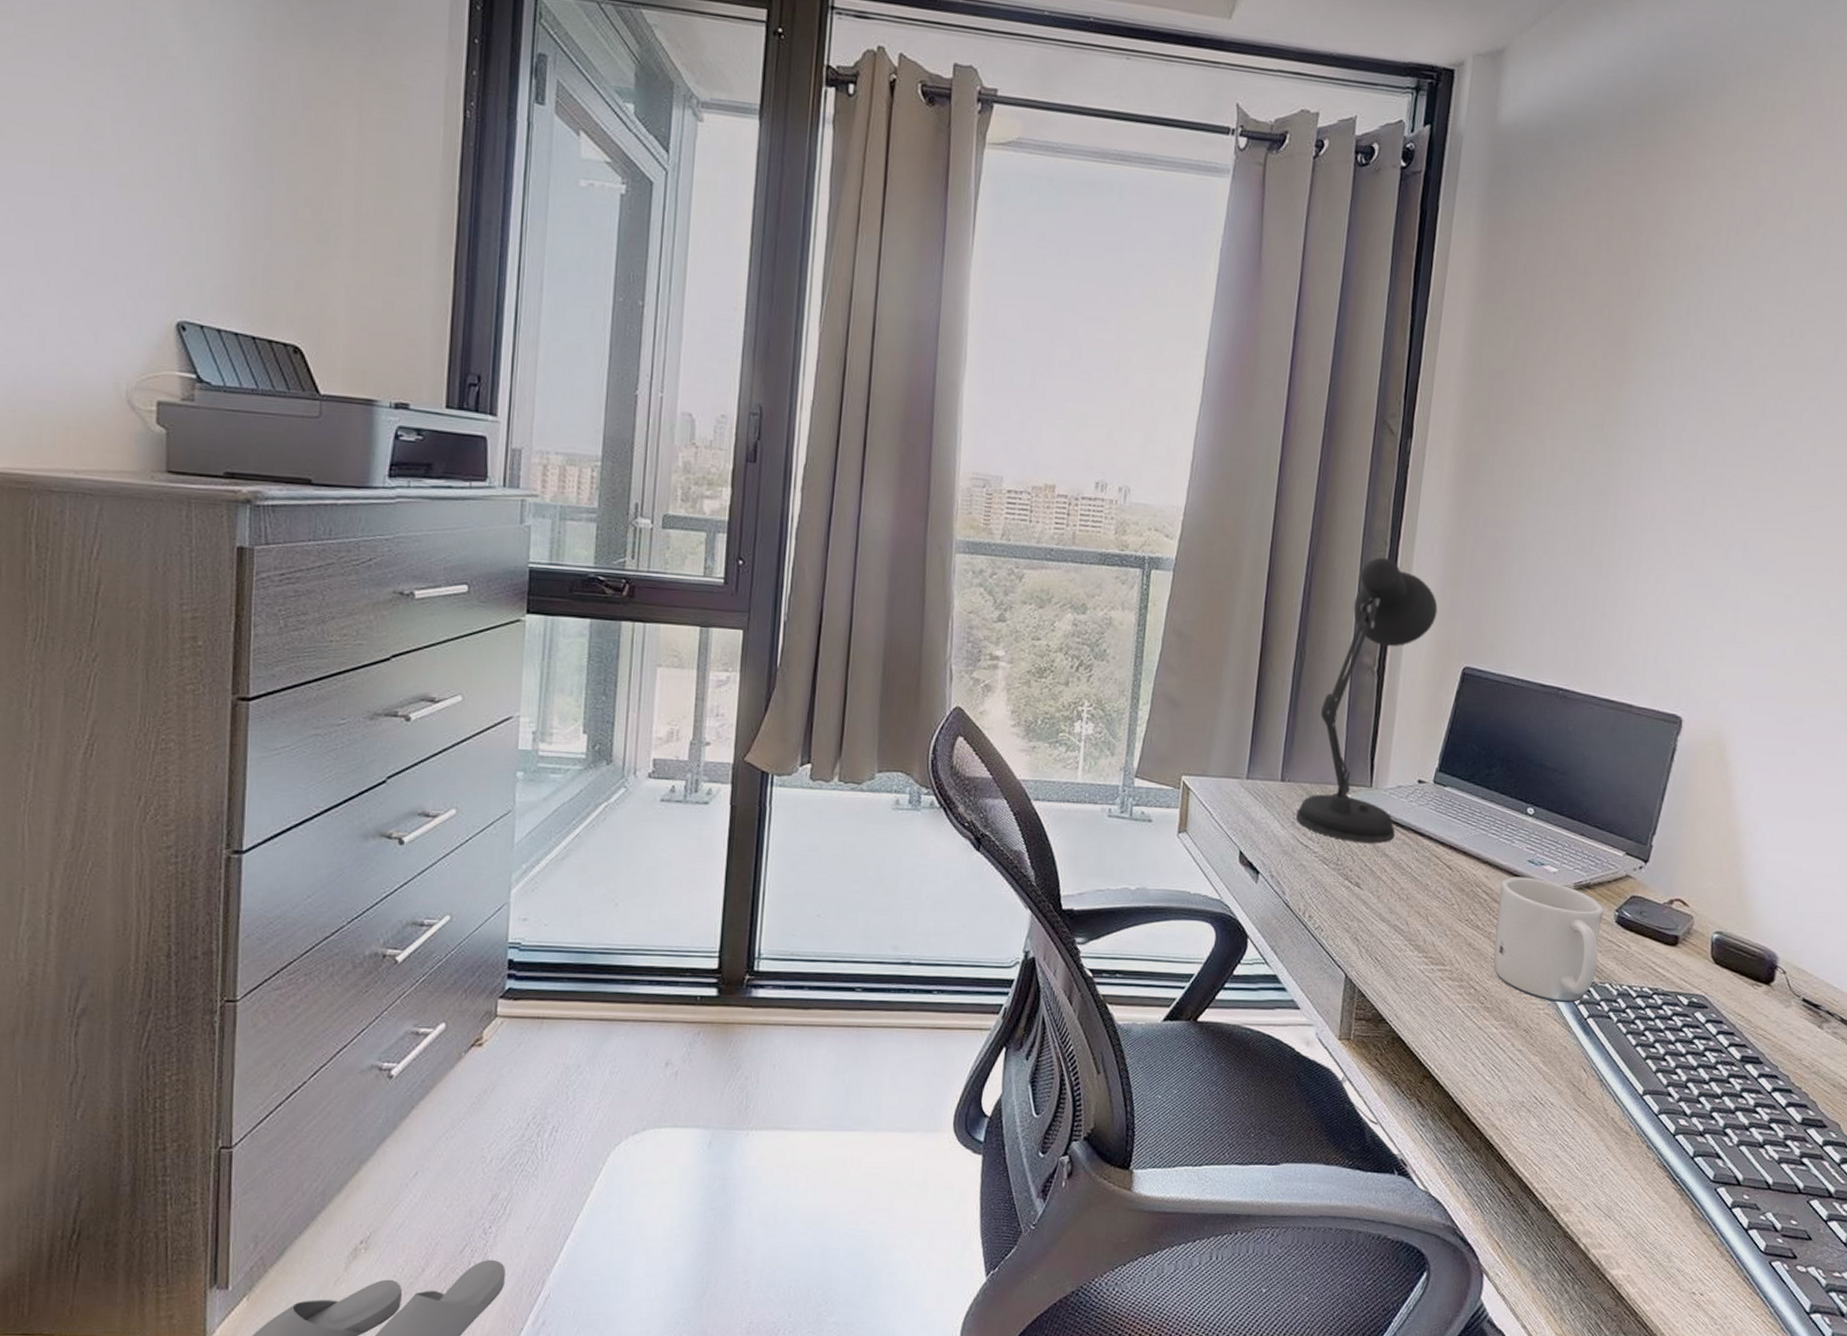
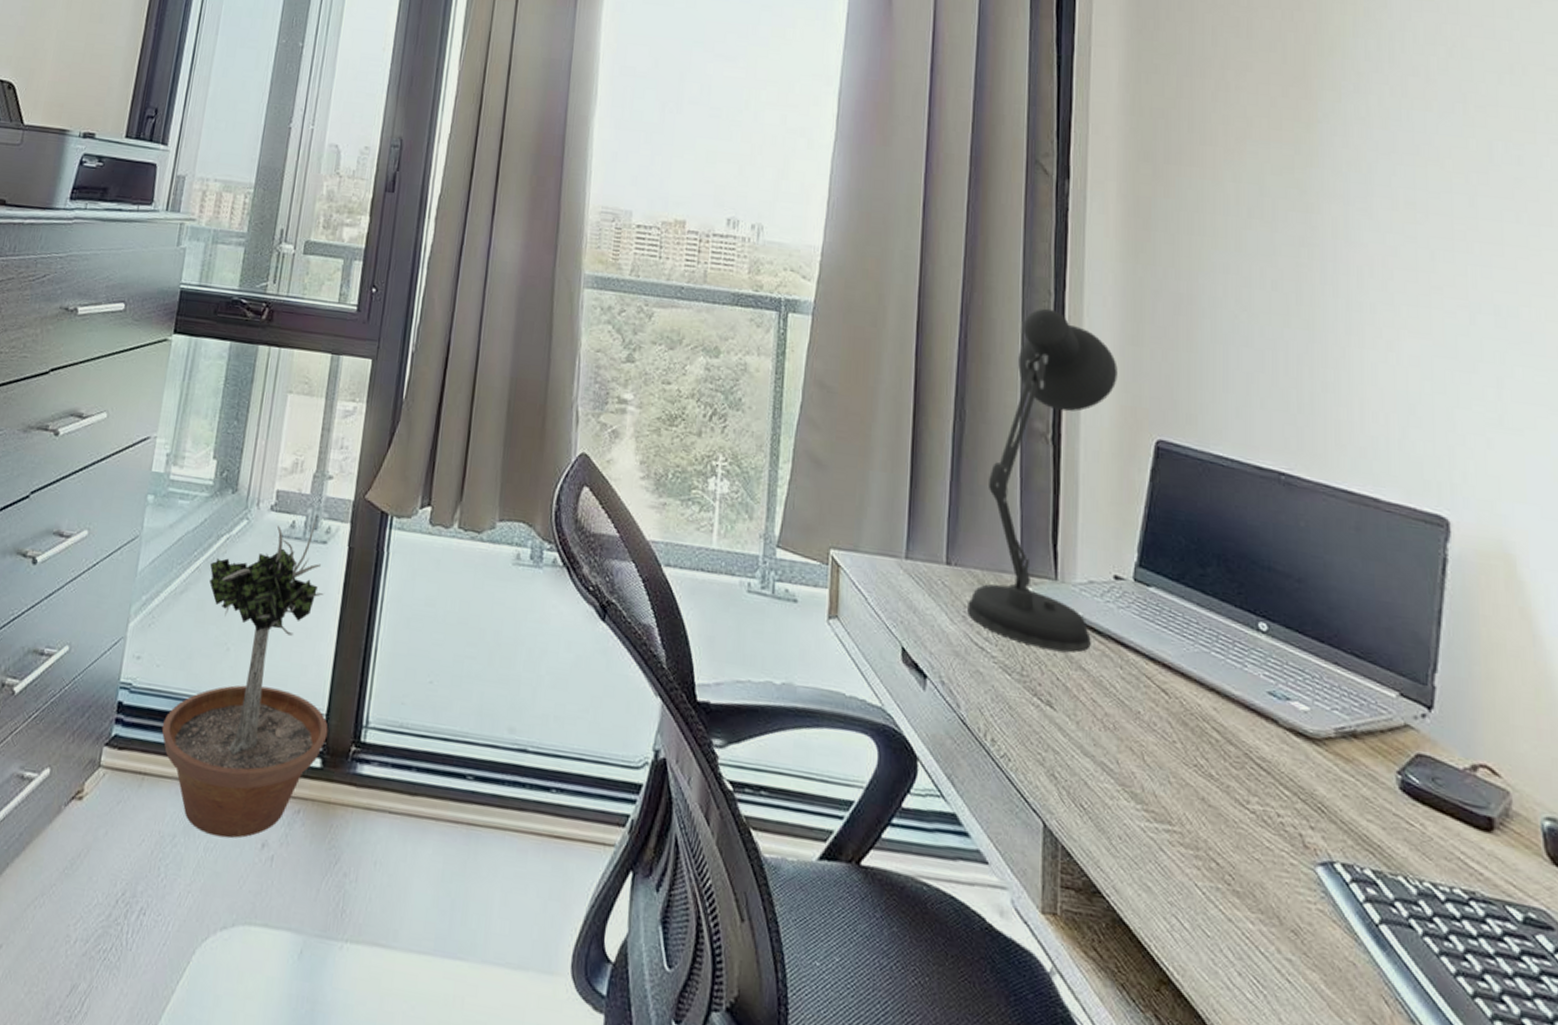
potted tree: none [556,779,722,1062] -> present [161,515,329,839]
mug: present [1493,876,1604,1003] -> none [1235,711,1382,899]

